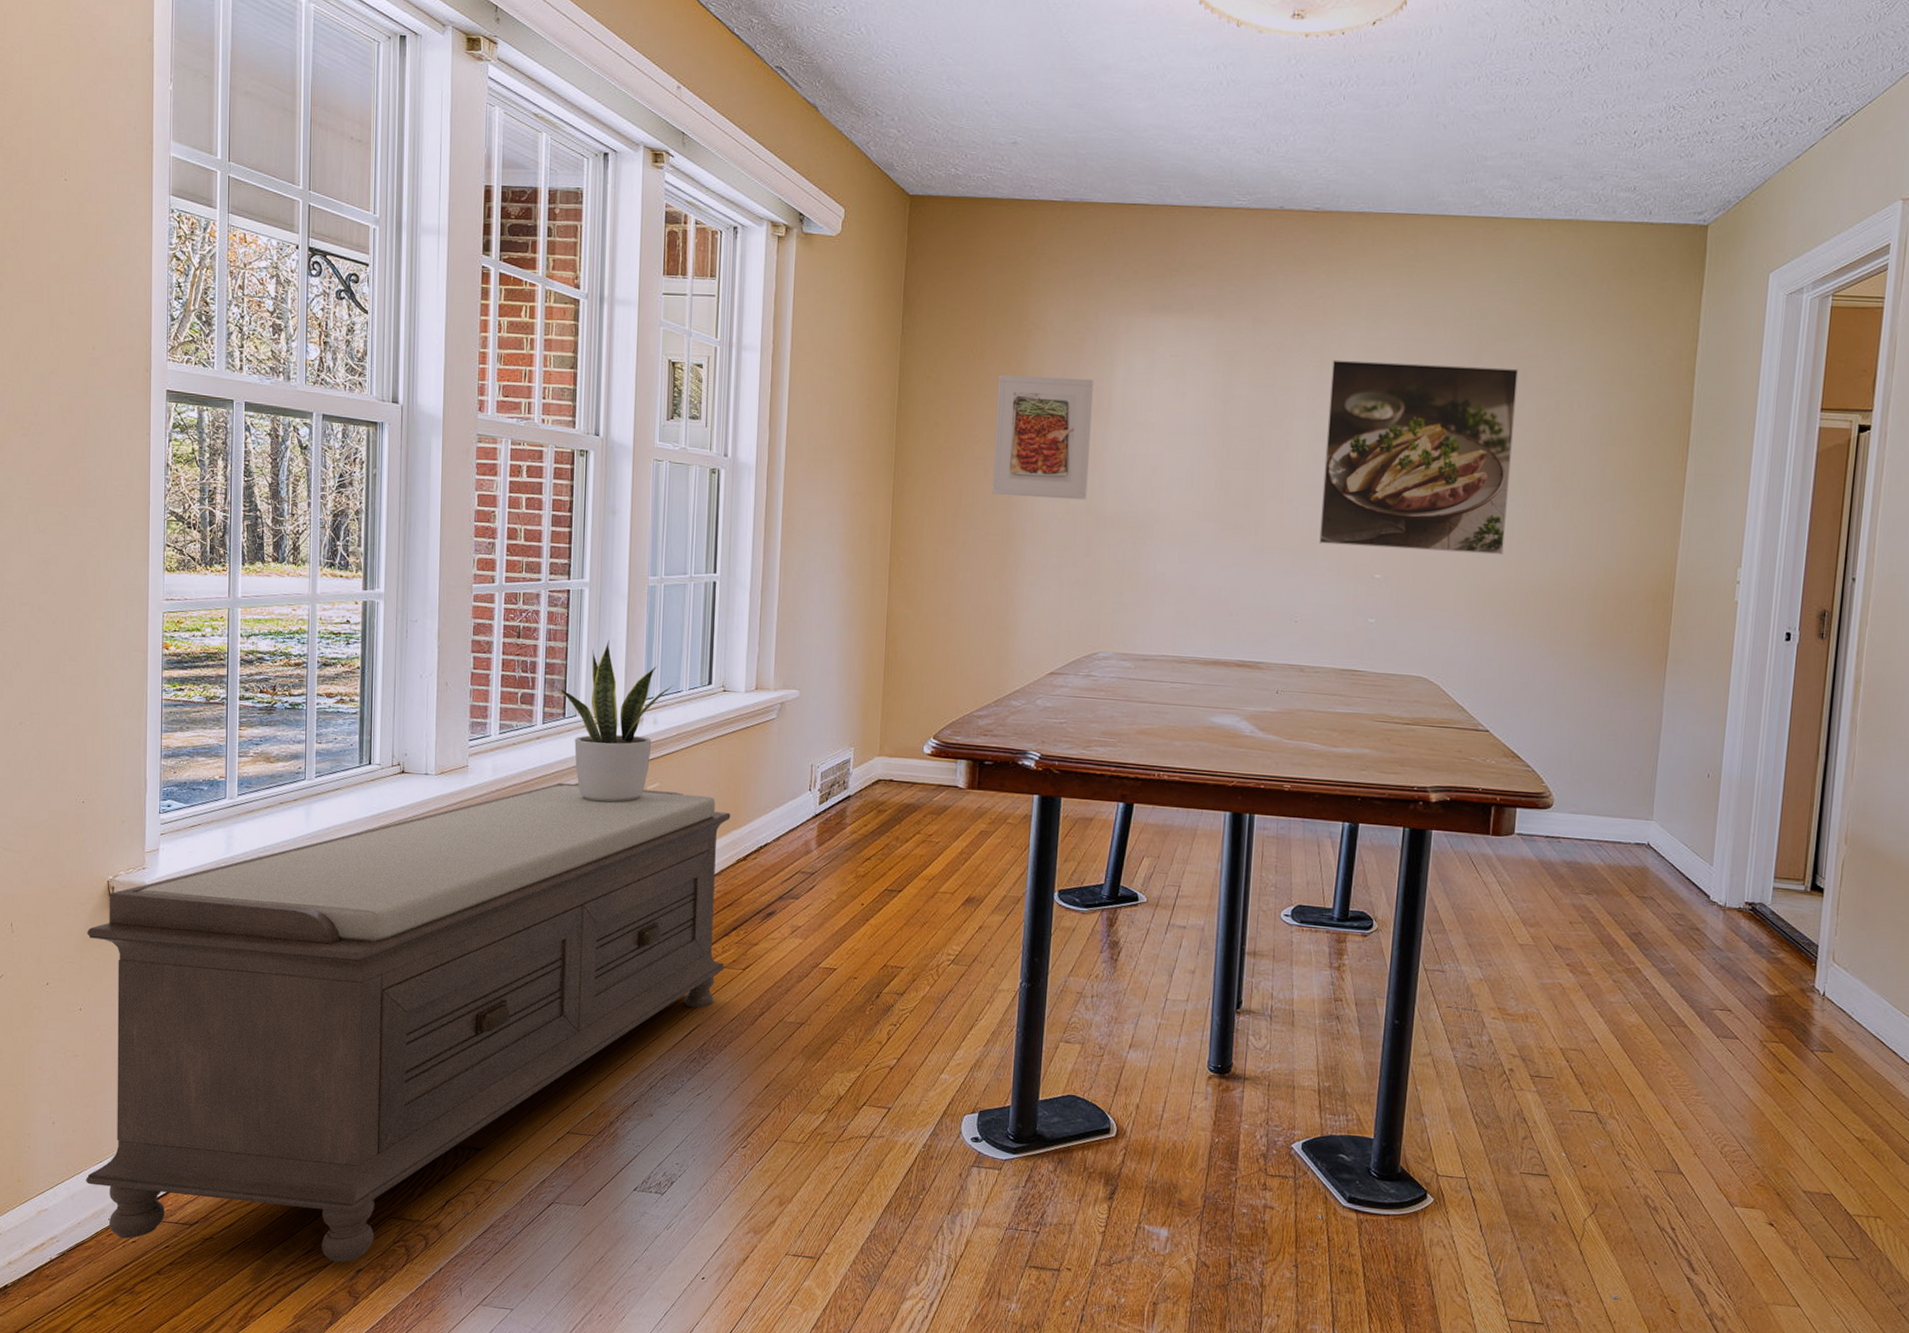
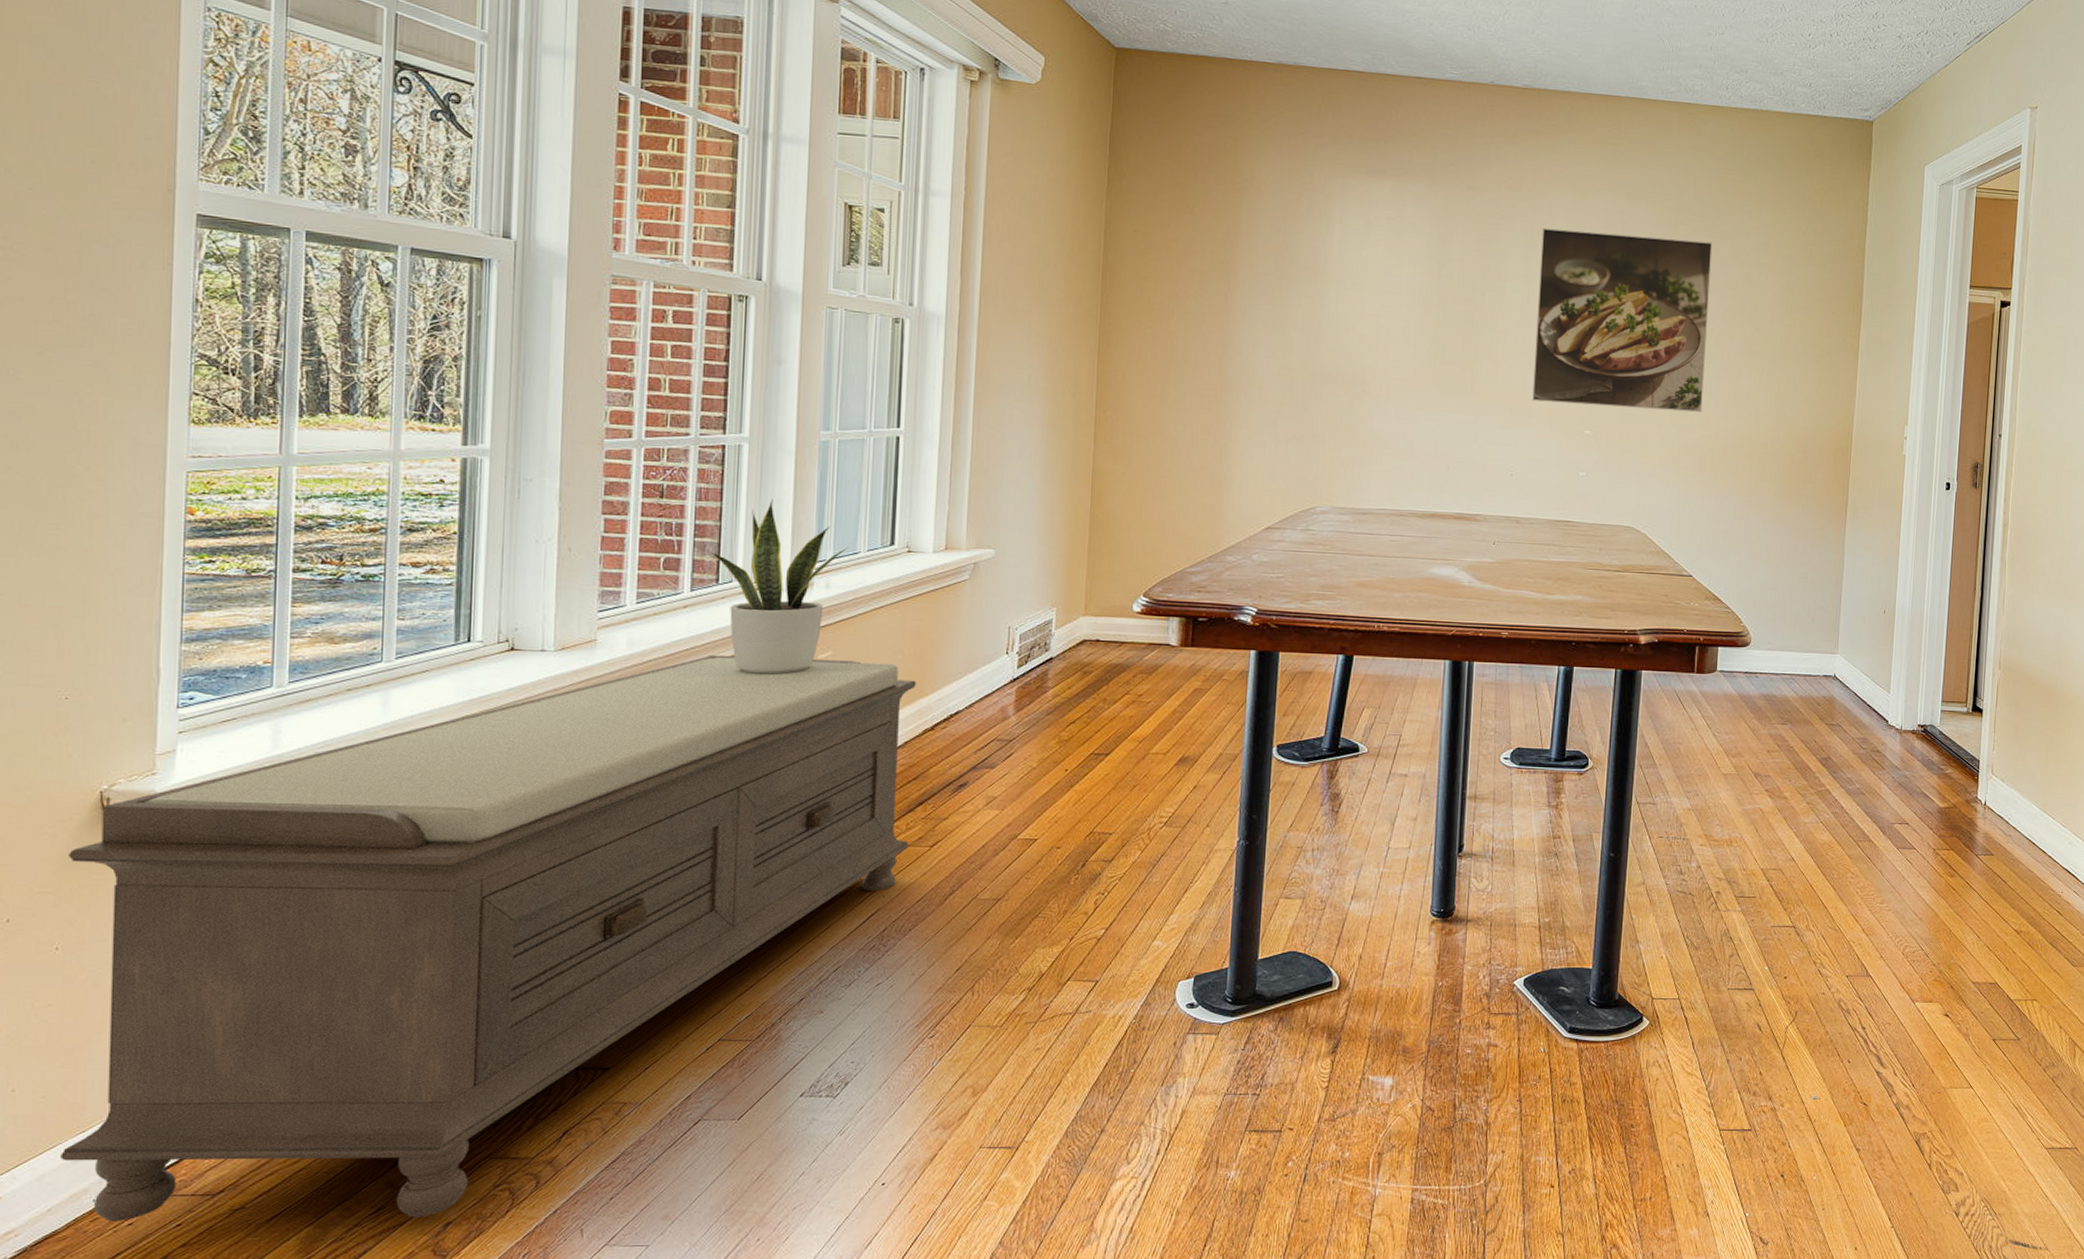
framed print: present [992,374,1094,500] -> none [1204,230,1309,357]

